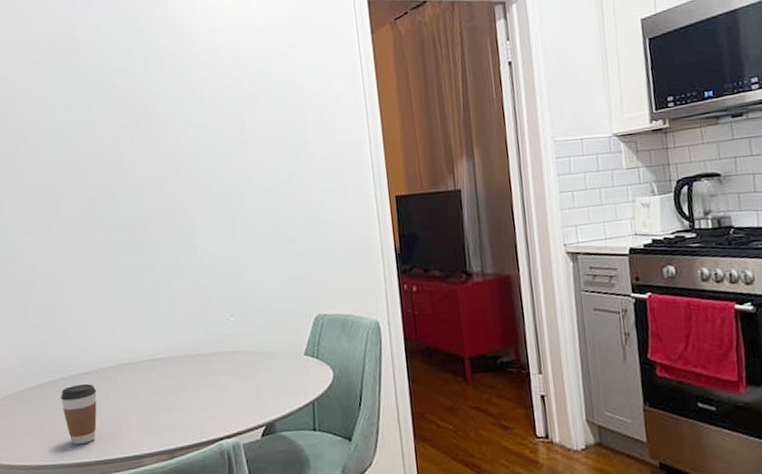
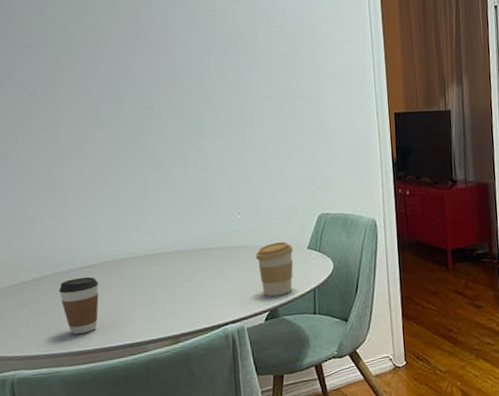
coffee cup: none [249,347,290,410] -> present [255,242,294,297]

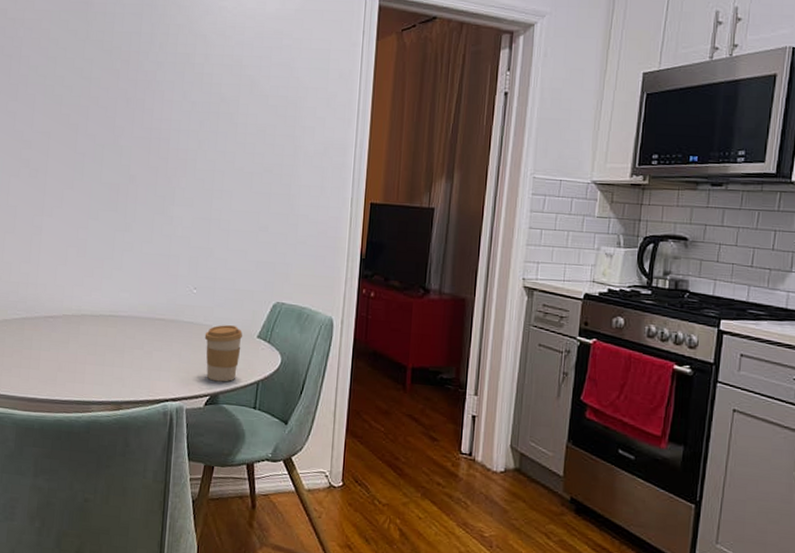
coffee cup: present [58,277,99,335] -> none [23,326,58,382]

